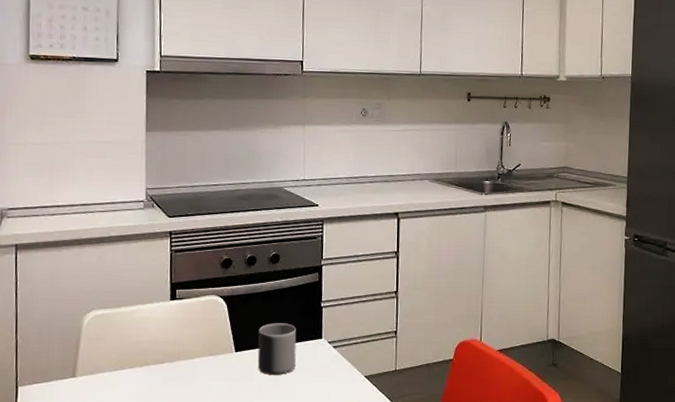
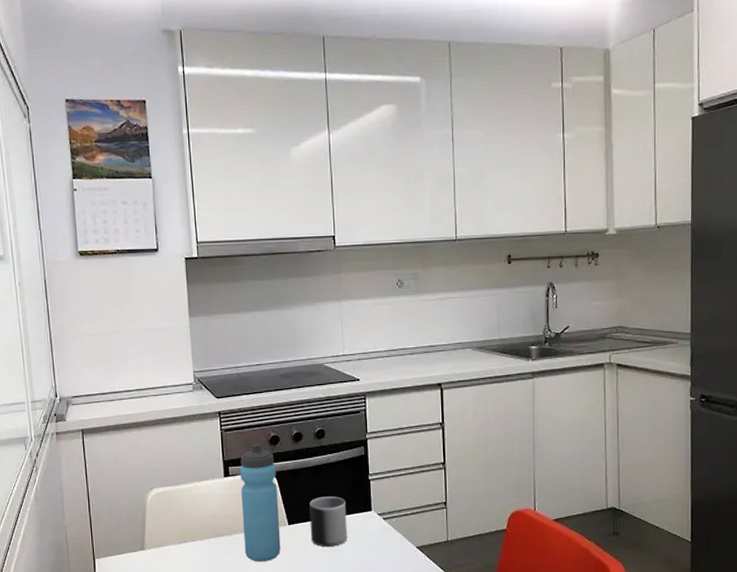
water bottle: none [186,266,227,391] -> present [239,444,281,562]

